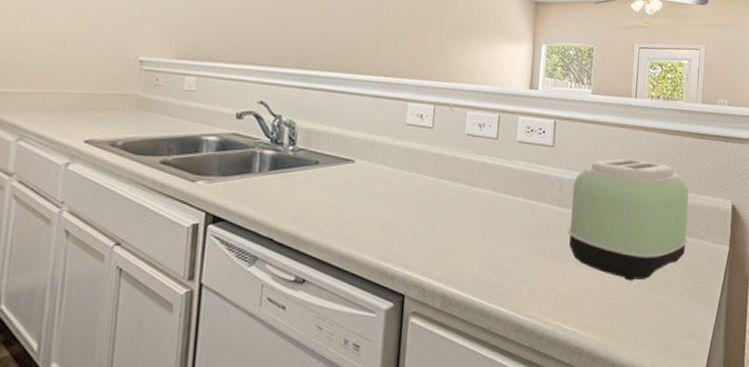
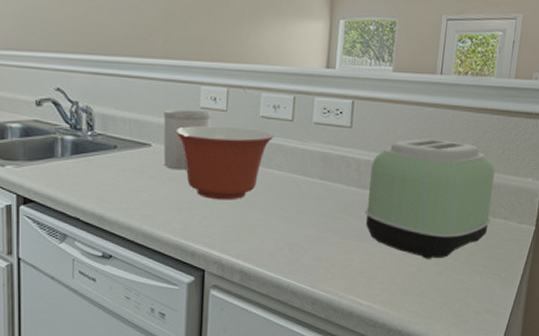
utensil holder: none [367,125,418,188] -> present [163,109,212,170]
mixing bowl: none [379,142,479,219] -> present [174,125,274,200]

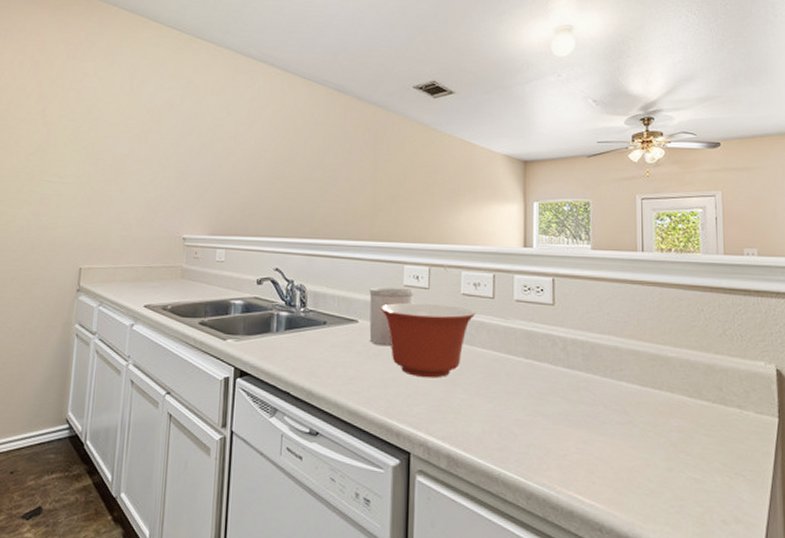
toaster: present [365,138,495,259] -> none [576,316,724,452]

